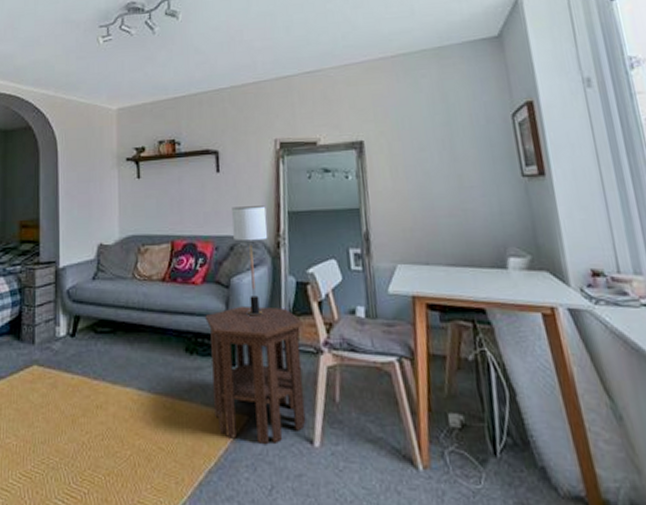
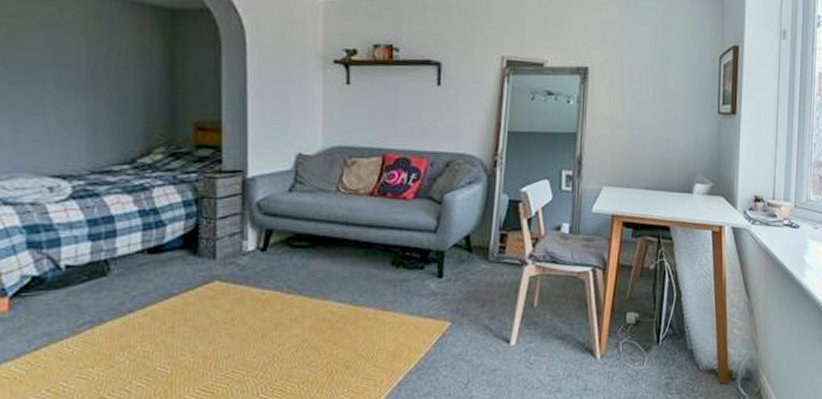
side table: present [205,305,306,445] -> none [415,221,511,347]
table lamp: present [231,206,268,318] -> none [449,123,486,233]

